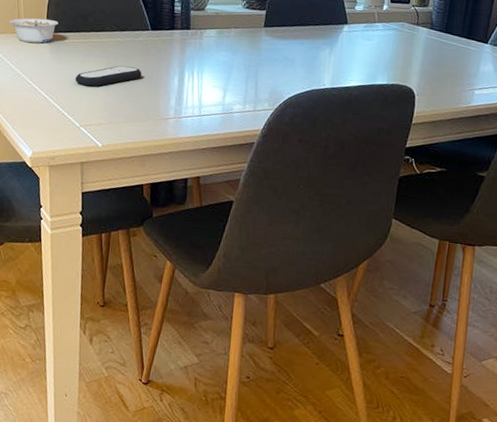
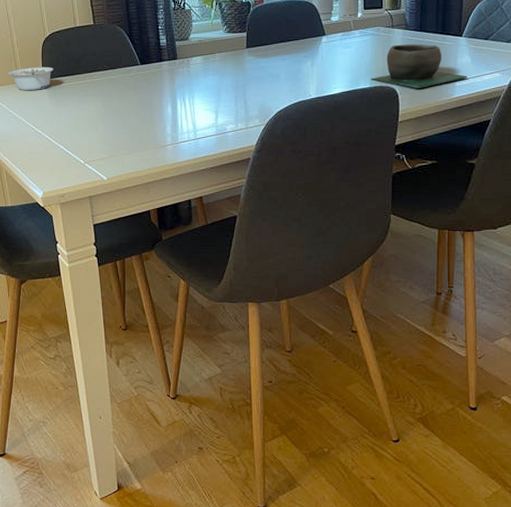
remote control: present [75,65,142,87] -> none [75,101,137,125]
bowl: none [388,43,488,92] -> present [371,44,467,88]

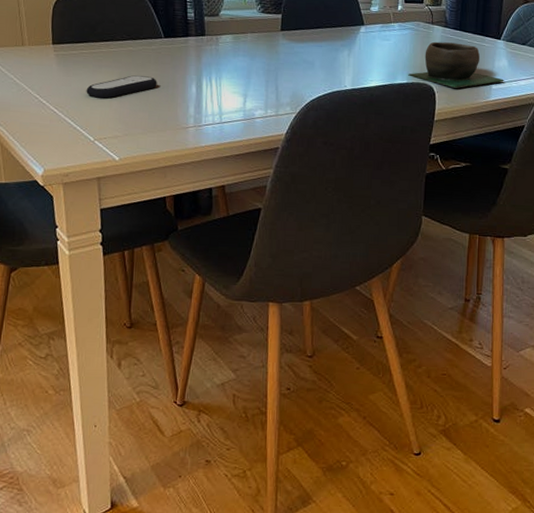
legume: present [8,66,53,90] -> none [11,29,65,55]
remote control: none [75,101,137,125] -> present [86,75,157,99]

